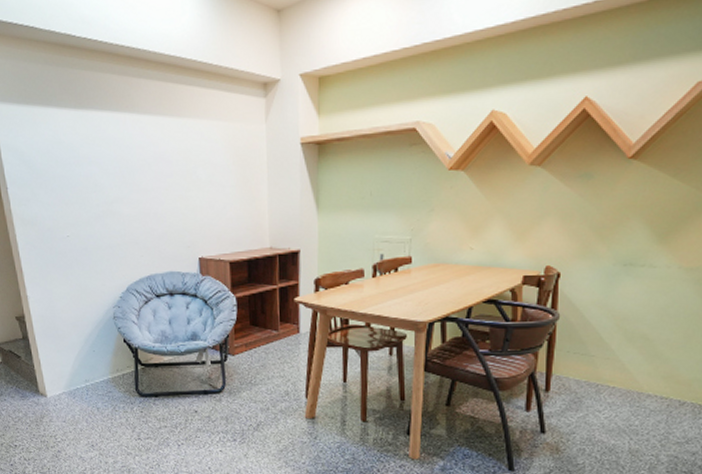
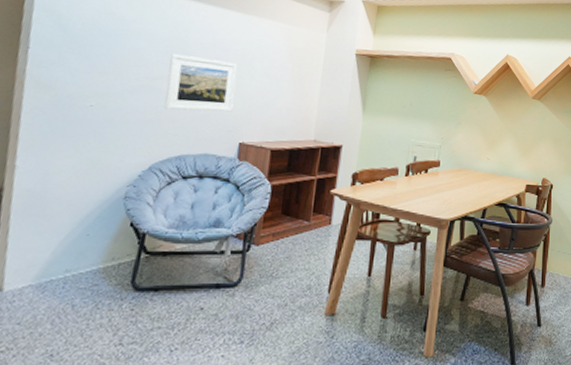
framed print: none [119,173,187,231] -> present [164,53,238,112]

